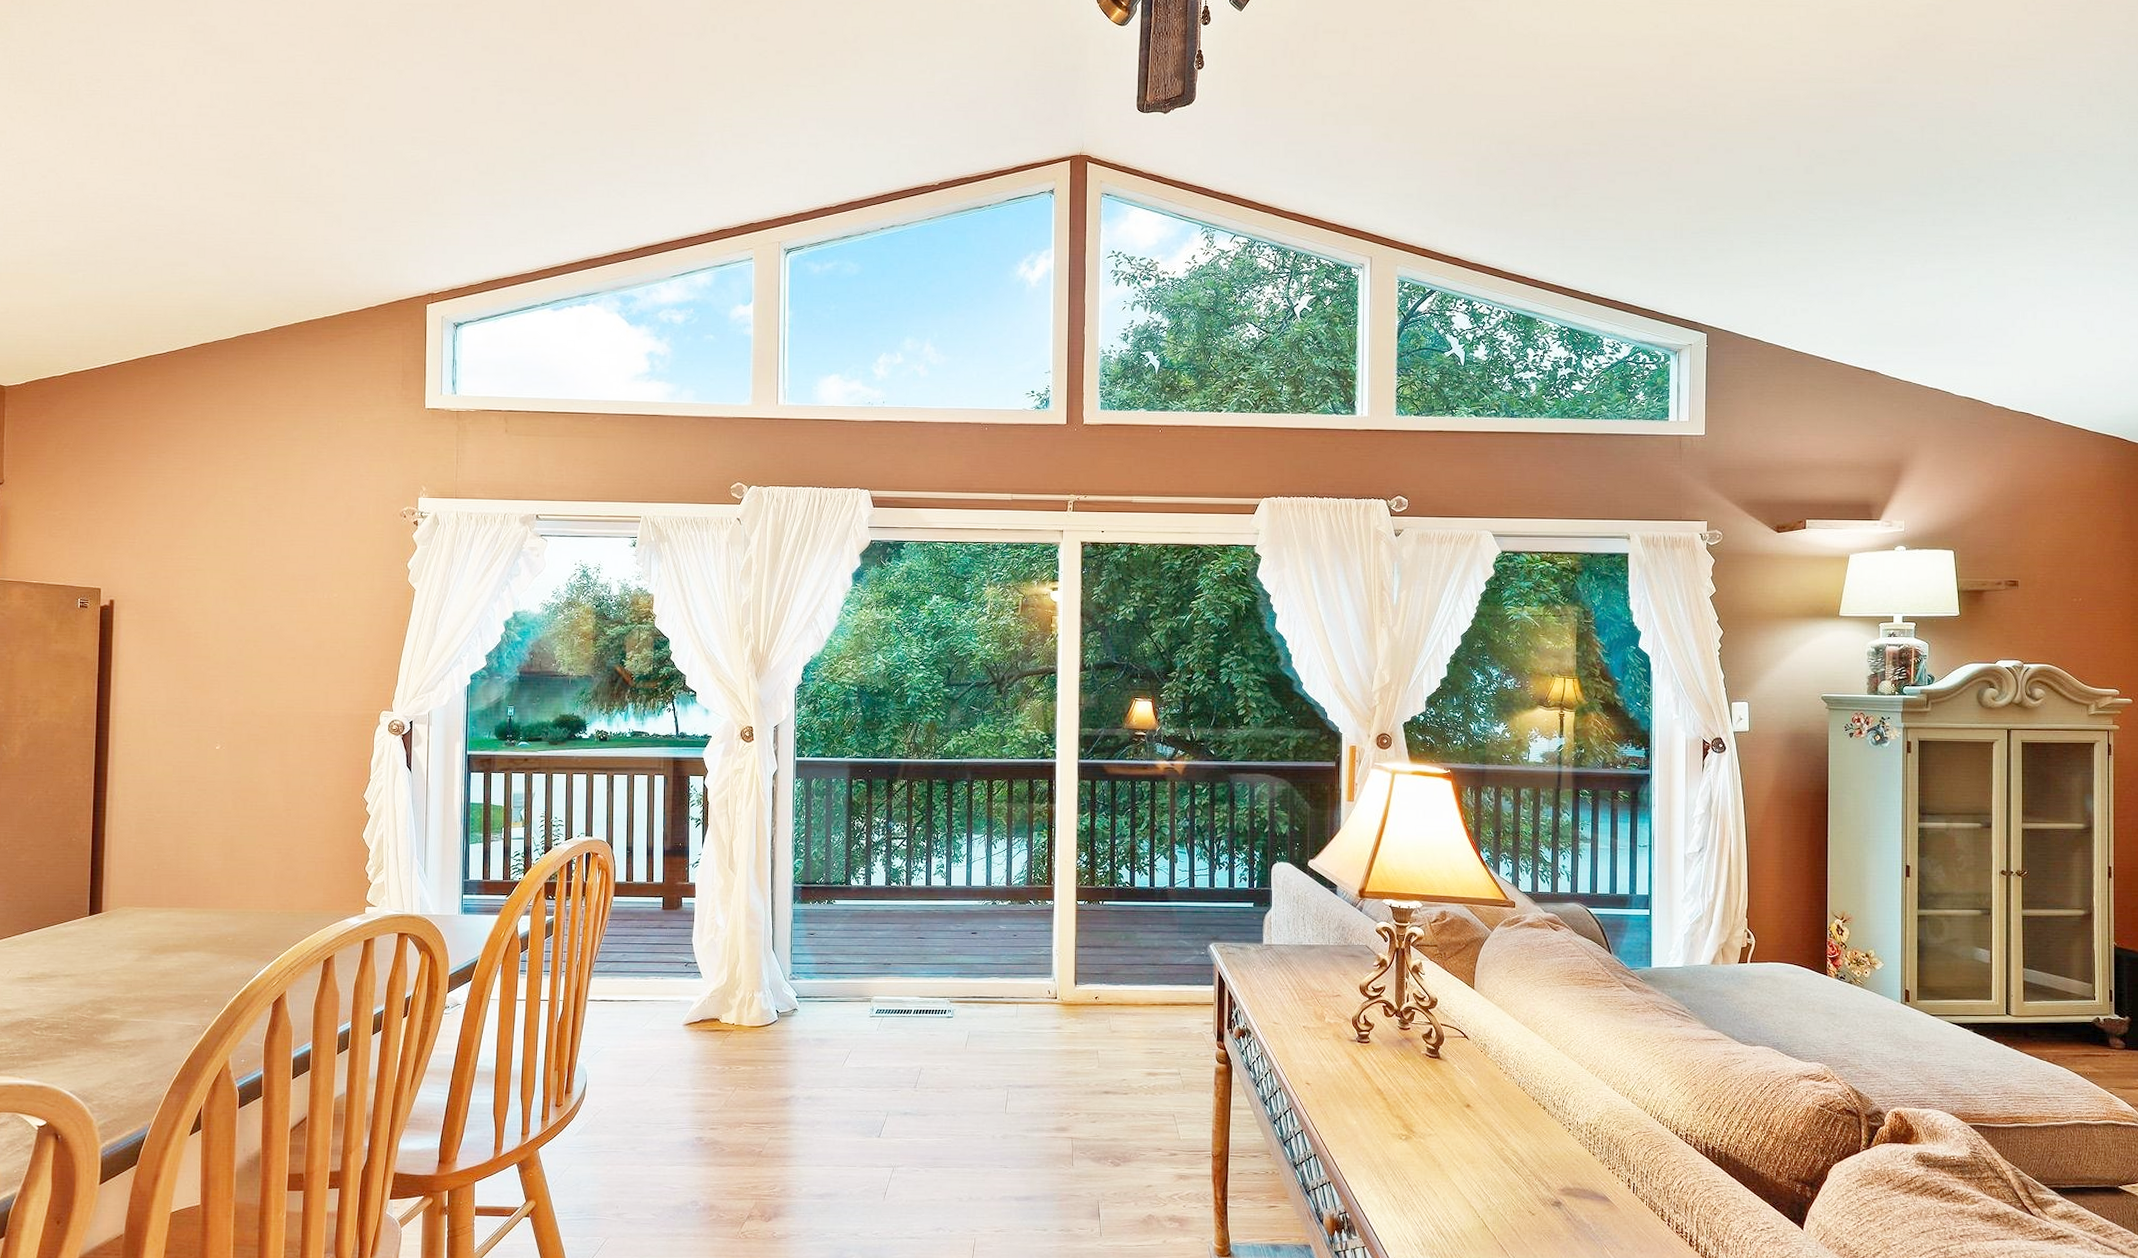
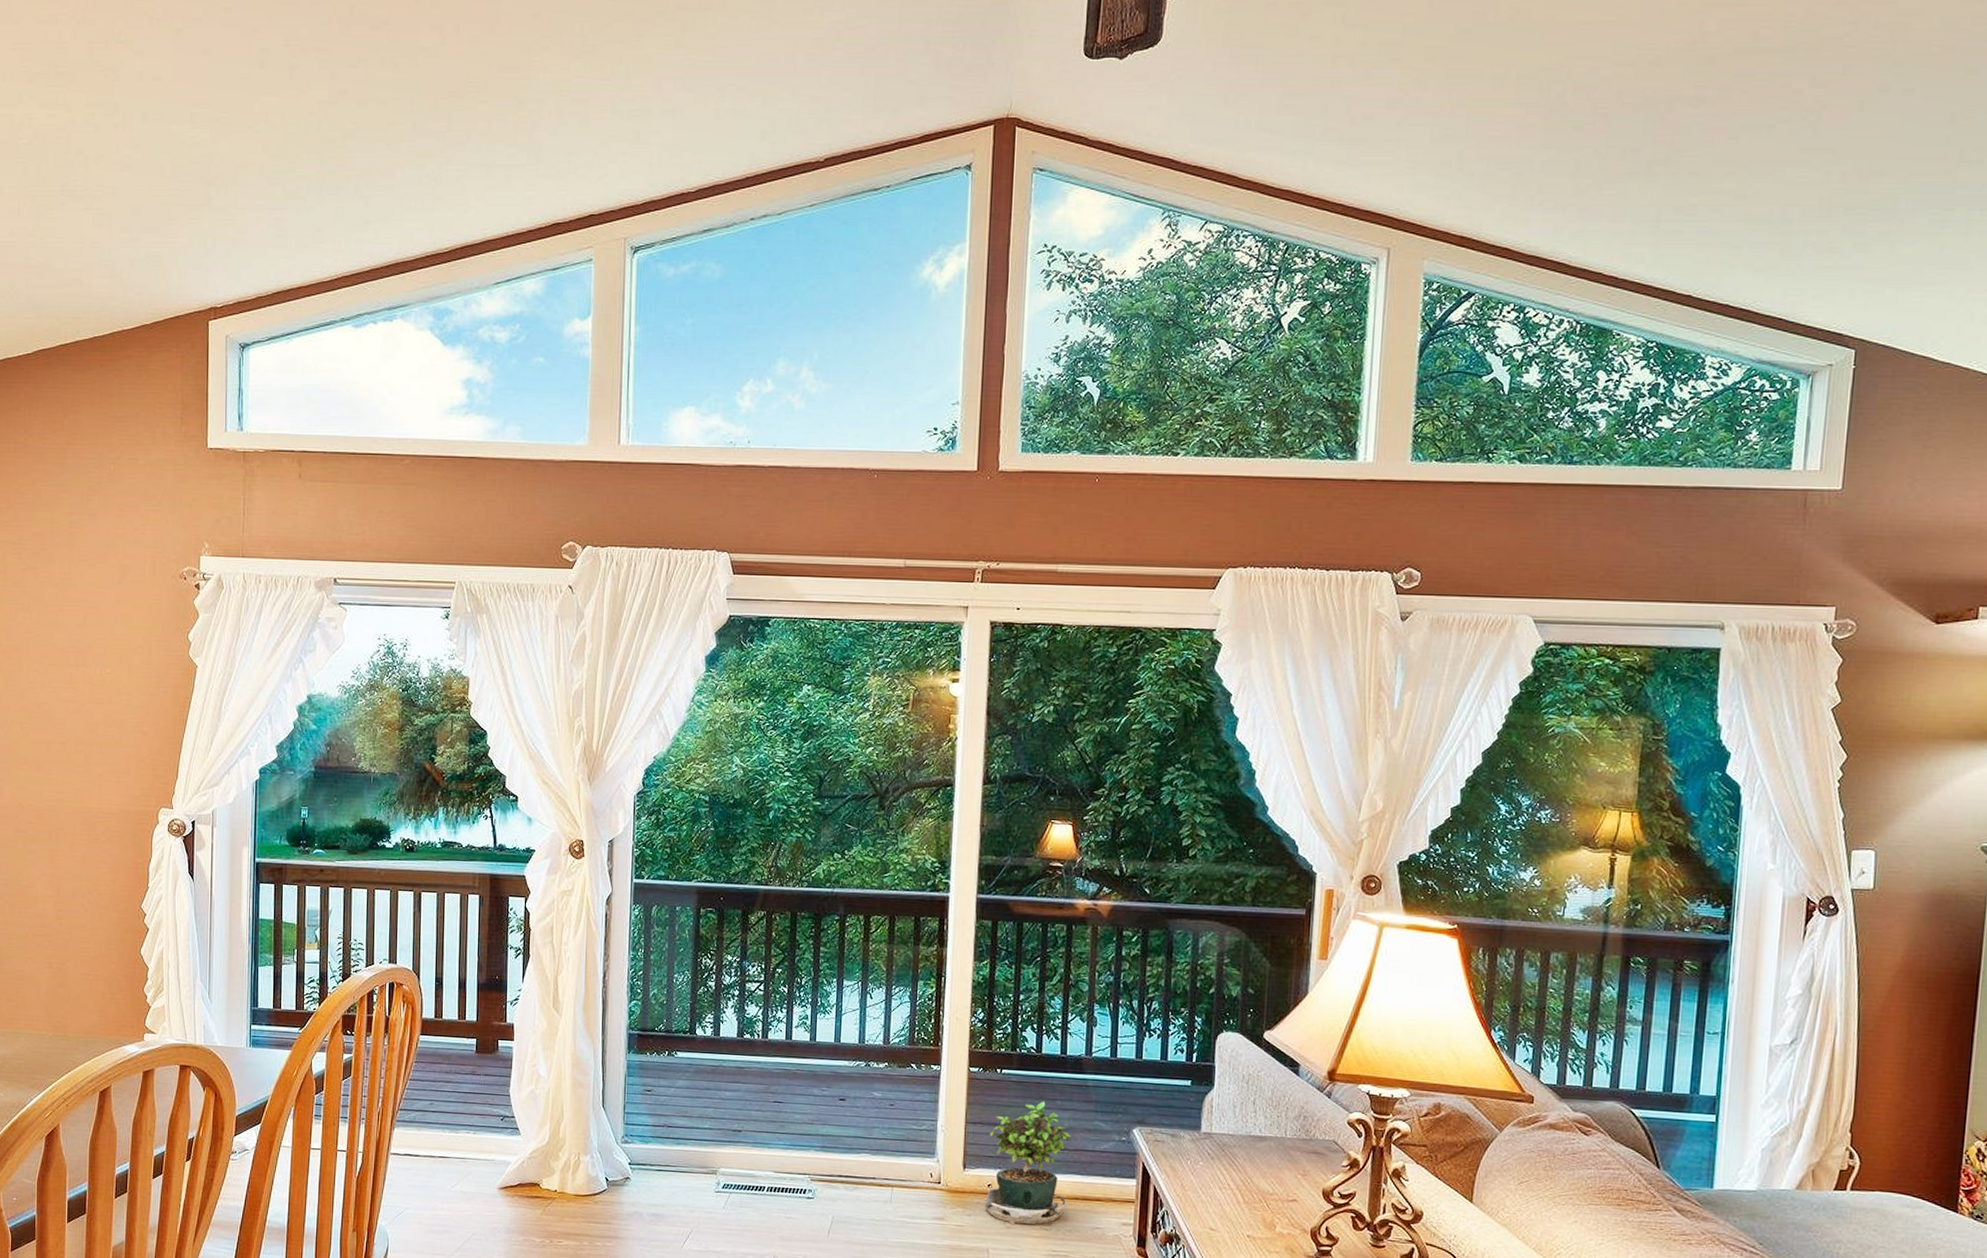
potted plant: none [1092,926,1166,1035] -> present [984,1101,1074,1235]

